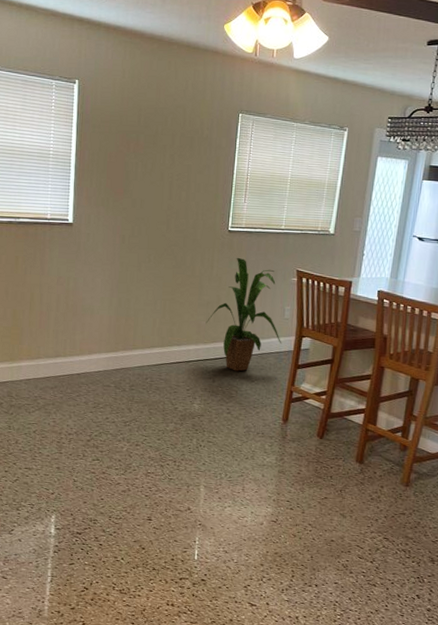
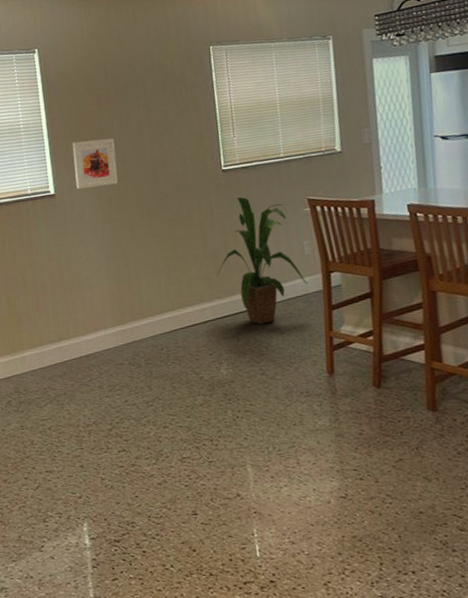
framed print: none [94,177,136,225] -> present [72,138,118,190]

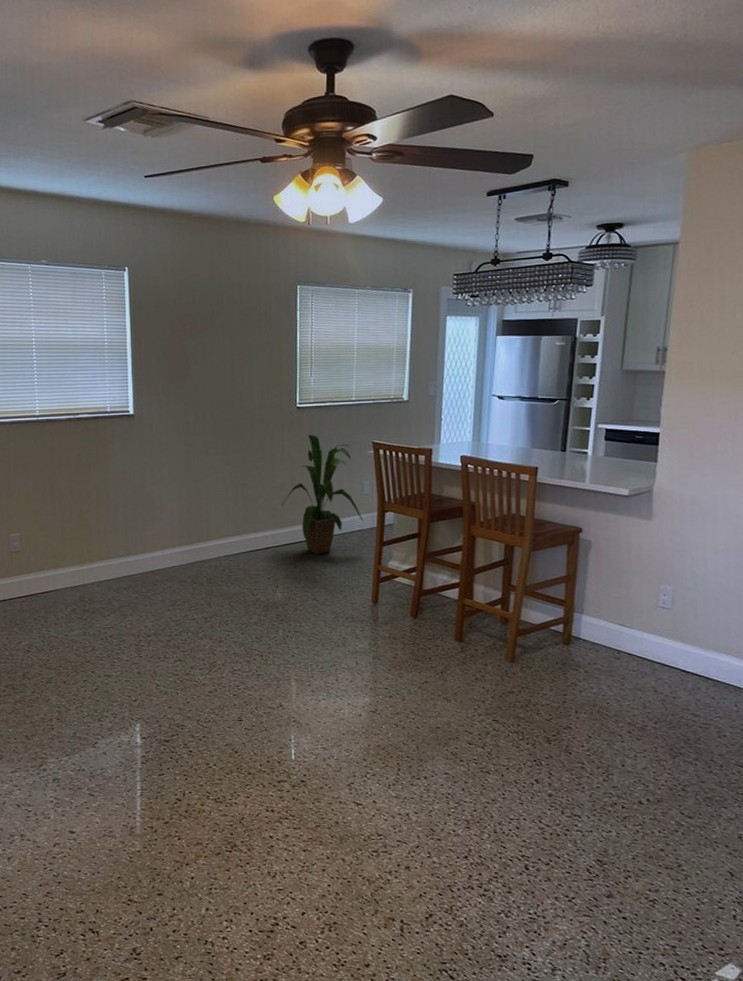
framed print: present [72,138,118,190] -> none [154,364,197,412]

